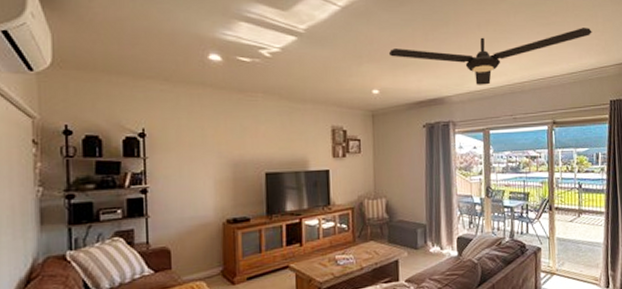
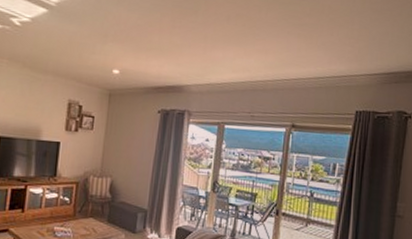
ceiling fan: present [388,28,592,85] -> none [134,30,346,79]

